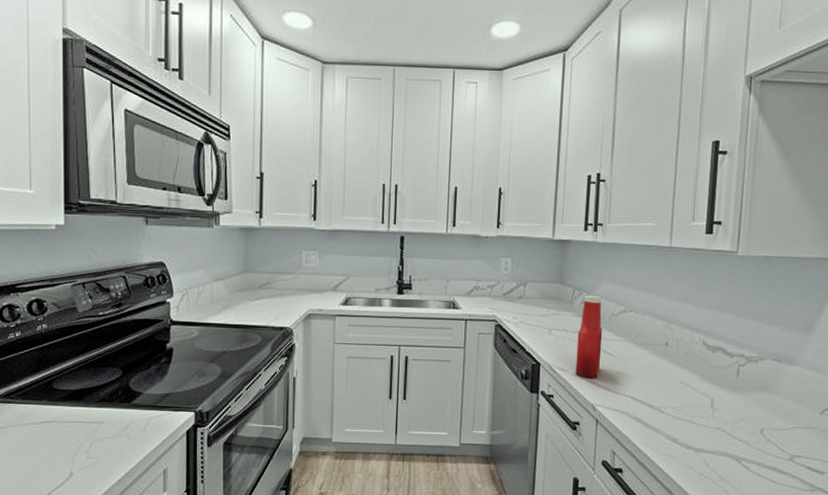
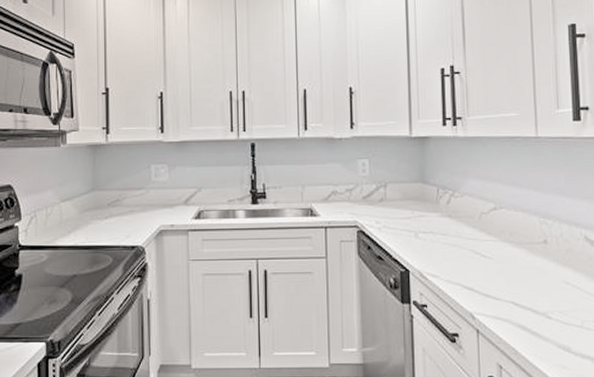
ketchup bottle: present [575,295,603,379] -> none [447,193,475,284]

